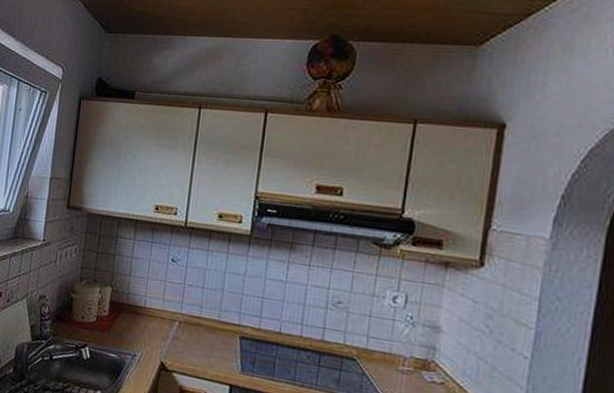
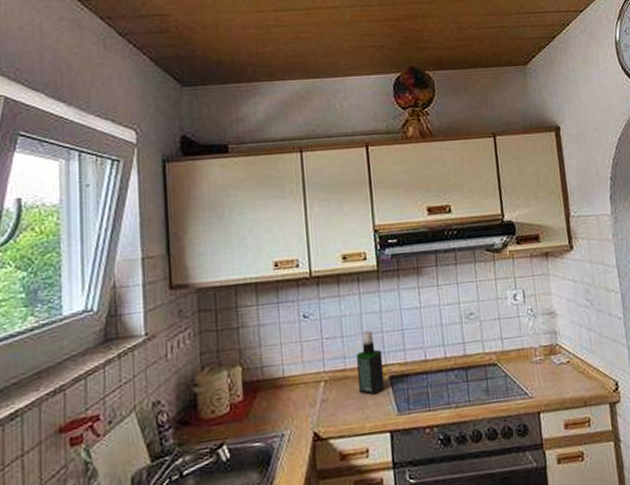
spray bottle: none [208,288,238,348] -> present [356,330,385,395]

